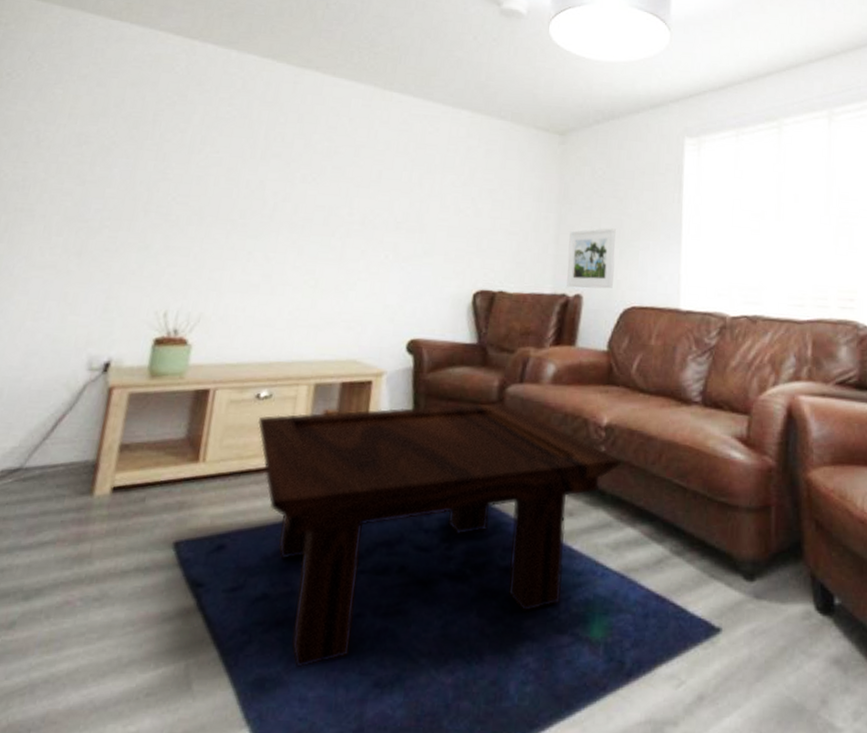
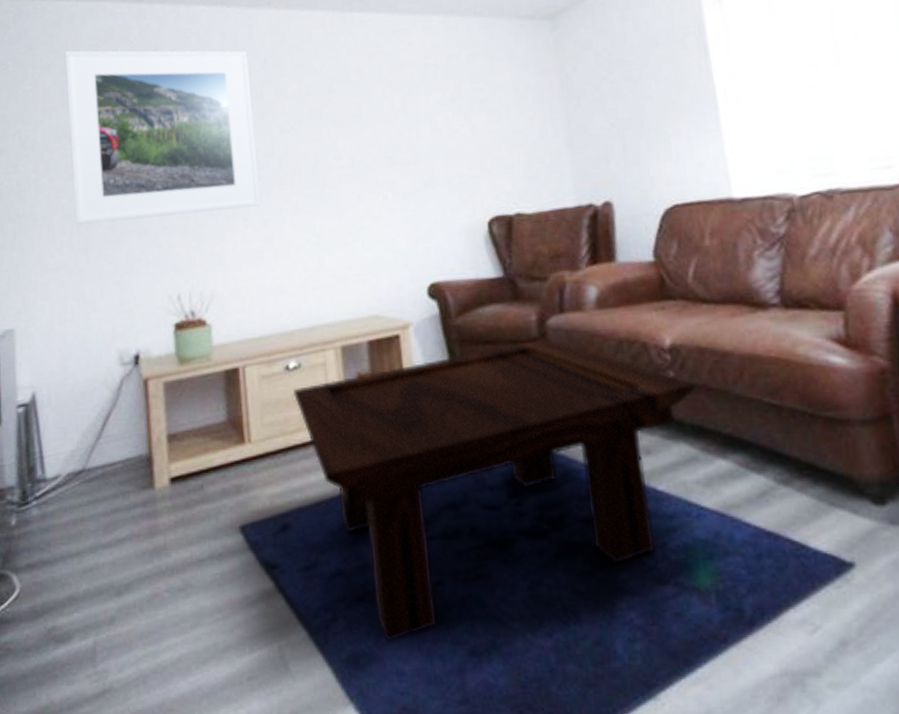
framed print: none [75,66,287,244] -> present [65,49,260,225]
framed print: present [567,228,616,289] -> none [583,117,646,196]

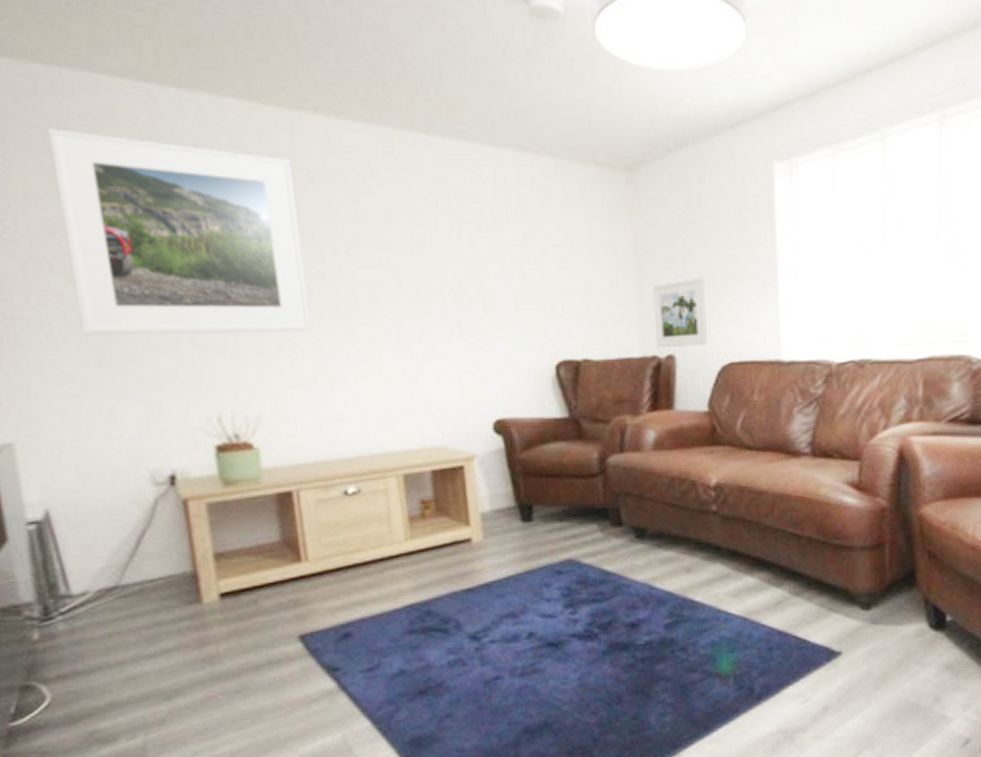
coffee table: present [292,338,695,642] -> none [352,474,733,726]
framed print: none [583,117,646,196] -> present [653,278,707,348]

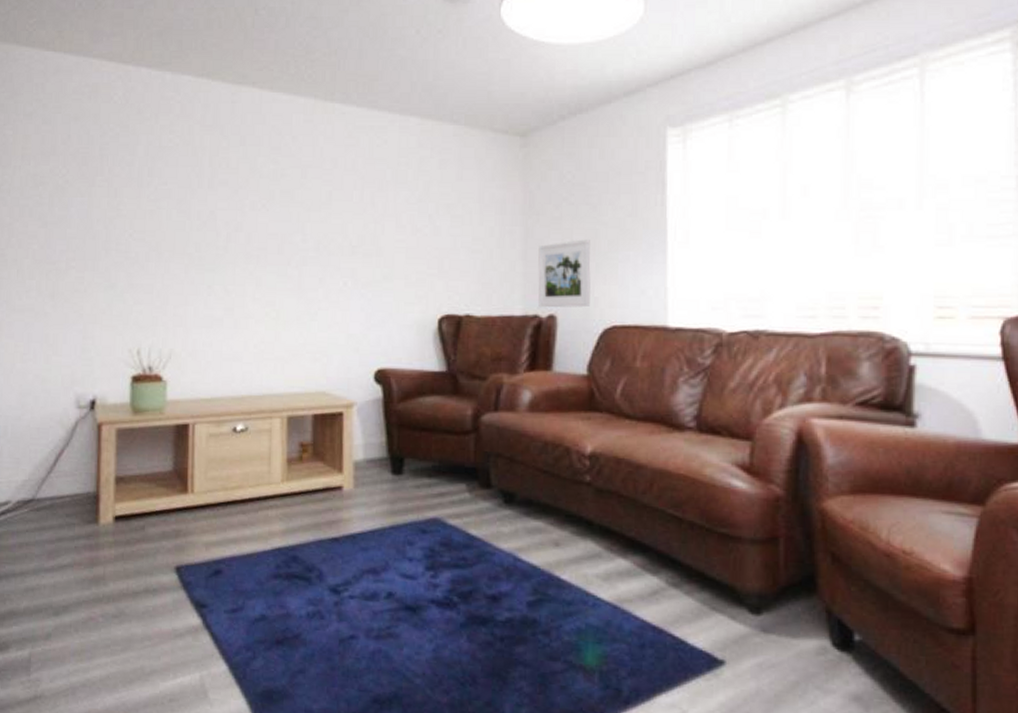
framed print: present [48,127,312,335] -> none [44,101,228,276]

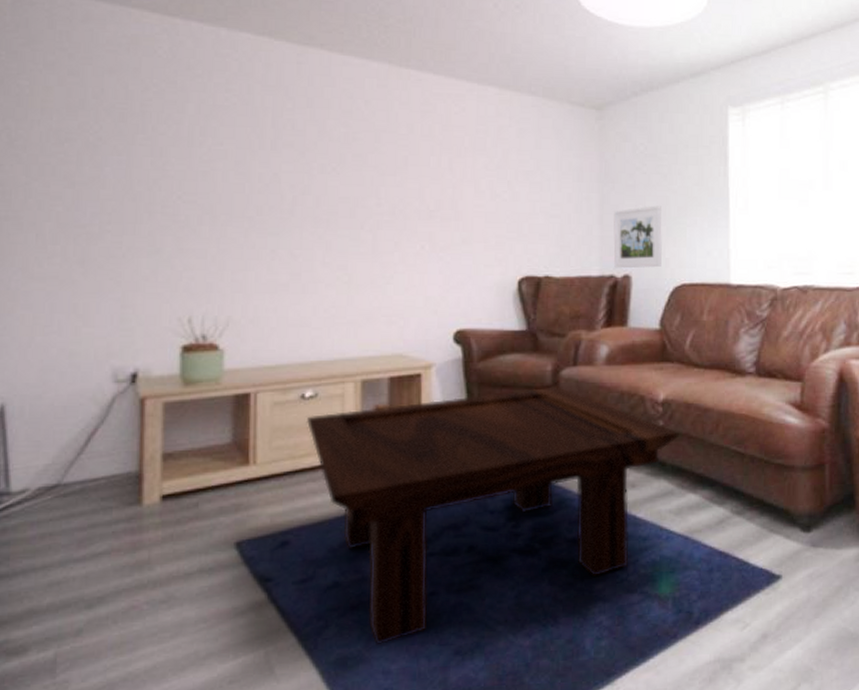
coffee table: none [237,432,608,683] -> present [306,387,679,646]

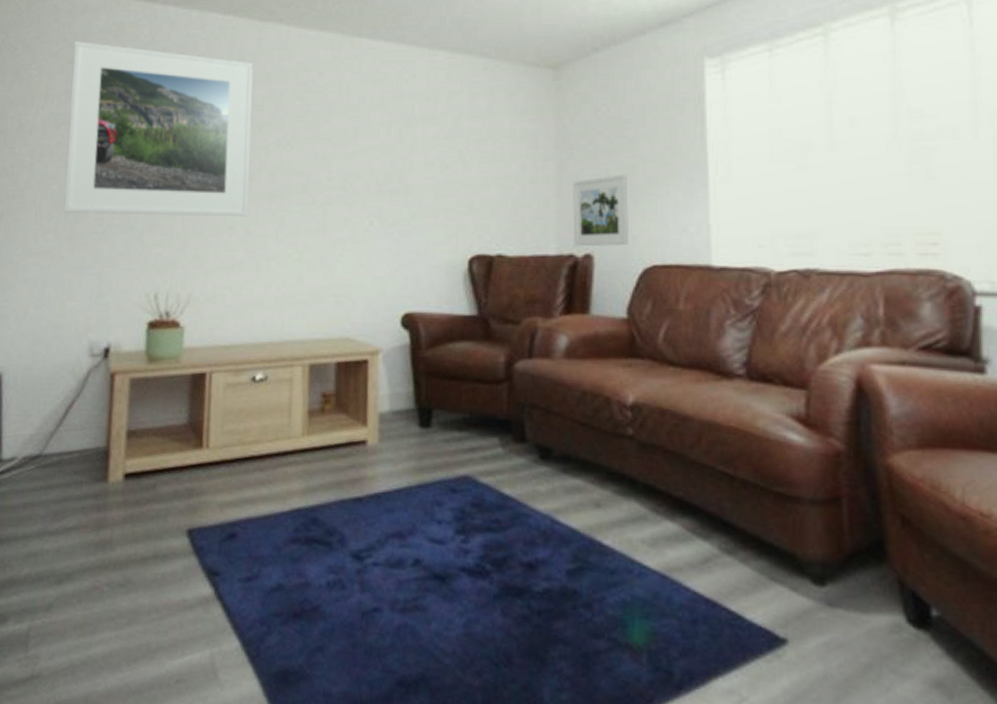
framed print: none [71,51,294,240] -> present [63,40,254,217]
coffee table: present [306,387,679,646] -> none [255,380,652,663]

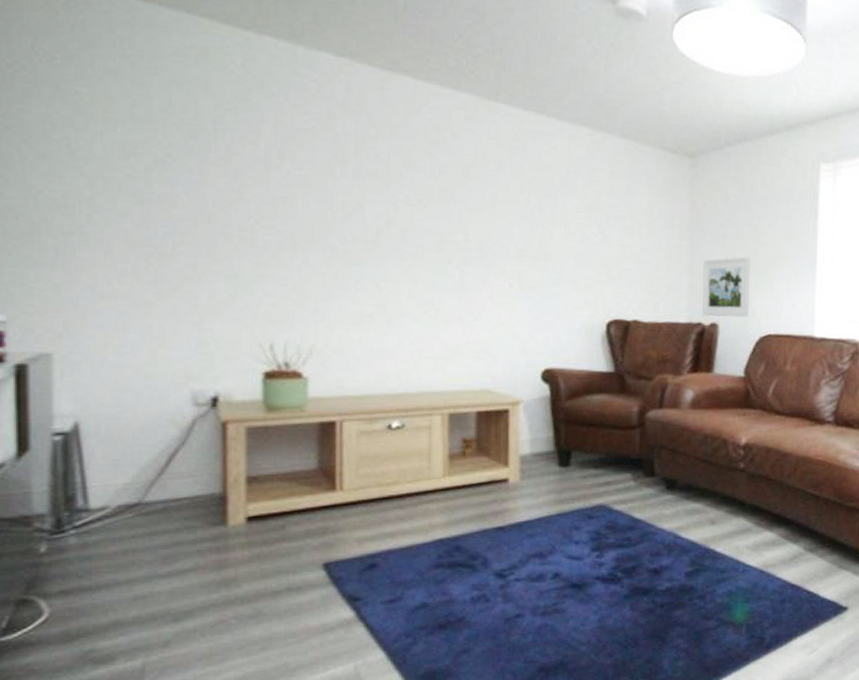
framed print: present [63,40,254,217] -> none [139,59,378,272]

